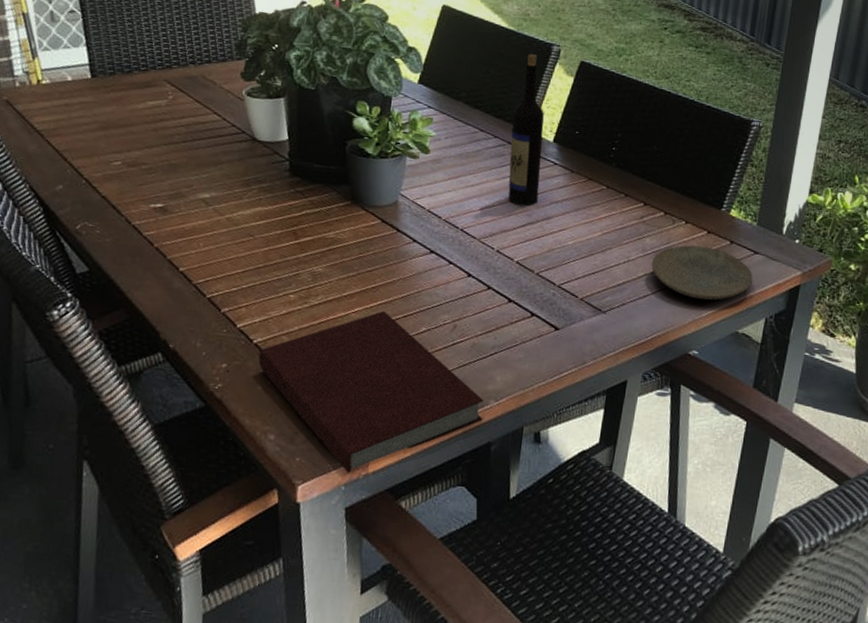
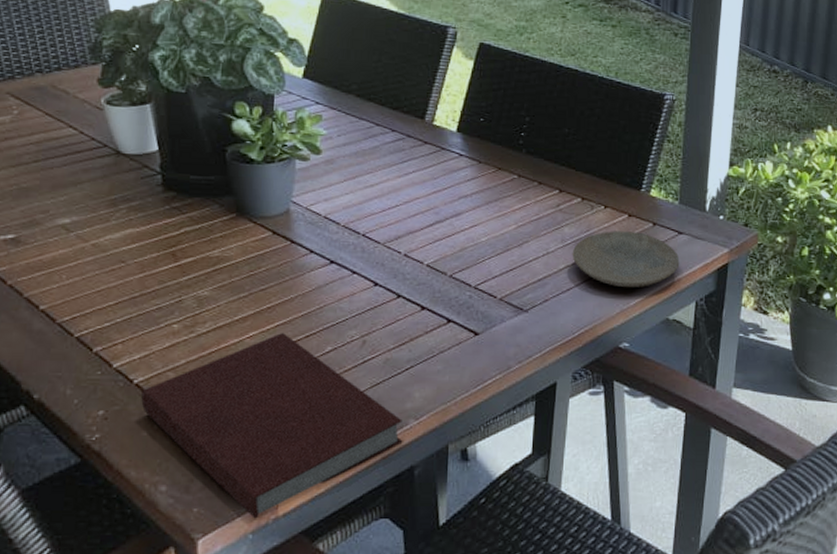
wine bottle: present [508,54,544,207] -> none [410,38,446,204]

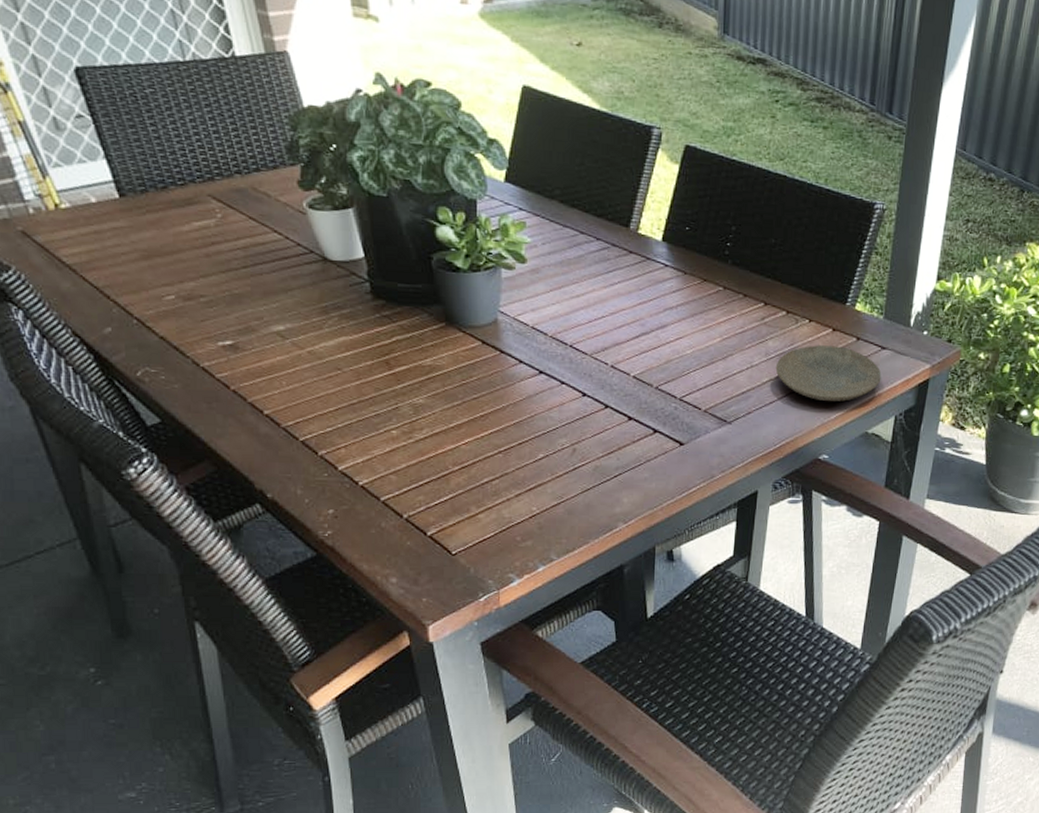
notebook: present [141,332,403,519] -> none [367,439,613,609]

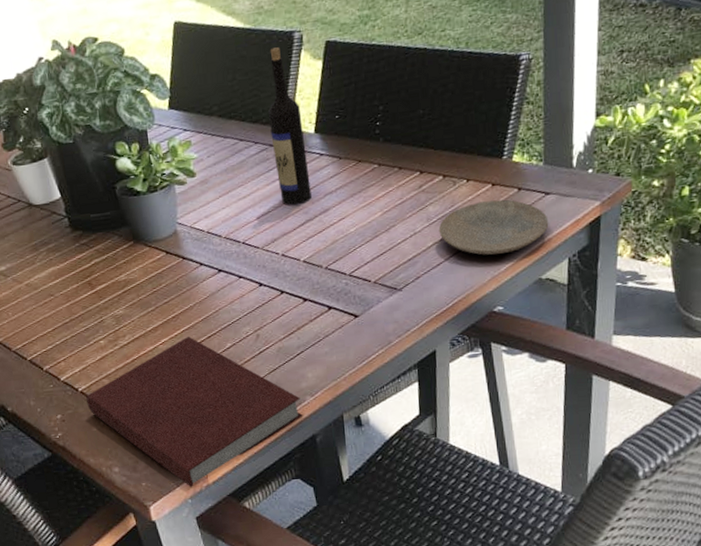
notebook: none [367,439,613,609] -> present [86,336,303,487]
wine bottle: none [614,139,651,316] -> present [268,47,312,206]

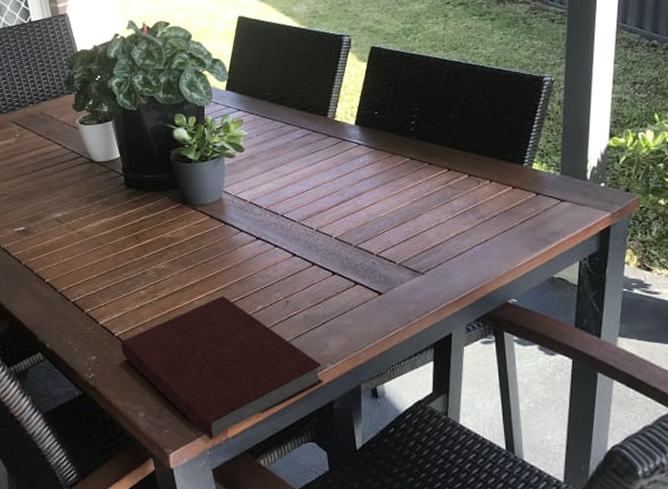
wine bottle: present [268,47,312,206] -> none [314,47,347,187]
plate: present [438,199,549,255] -> none [461,202,563,250]

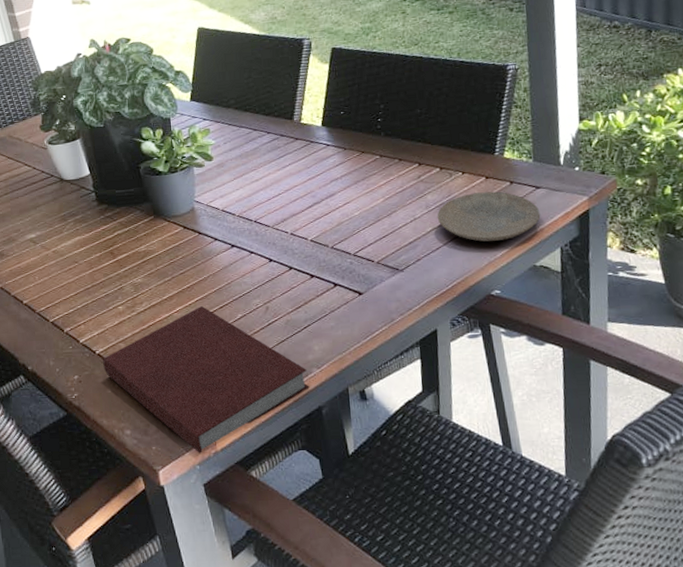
plate: none [461,202,563,250] -> present [437,191,541,242]

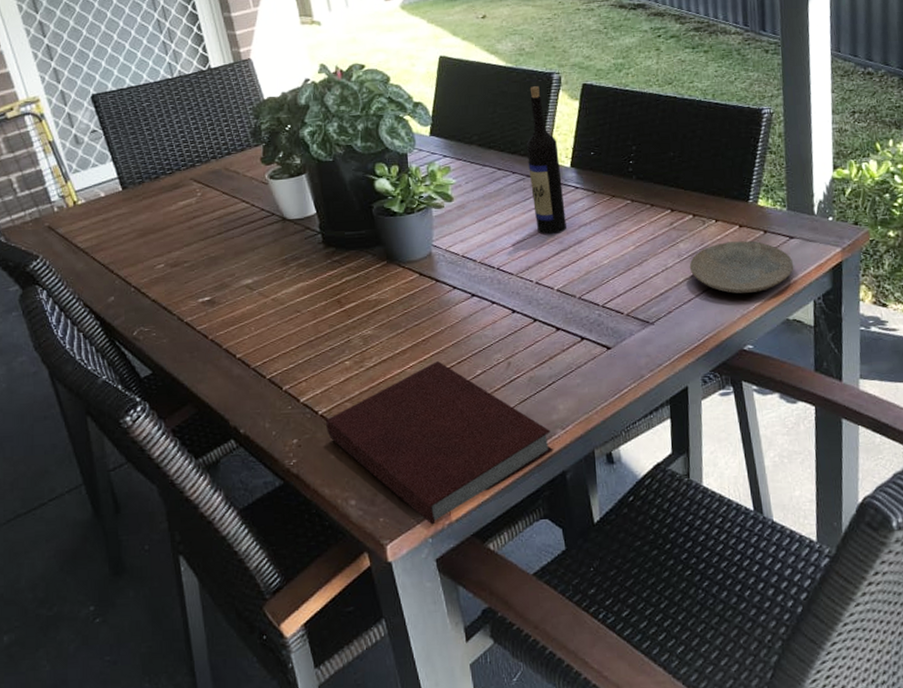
wine bottle: none [279,52,319,190] -> present [526,86,566,235]

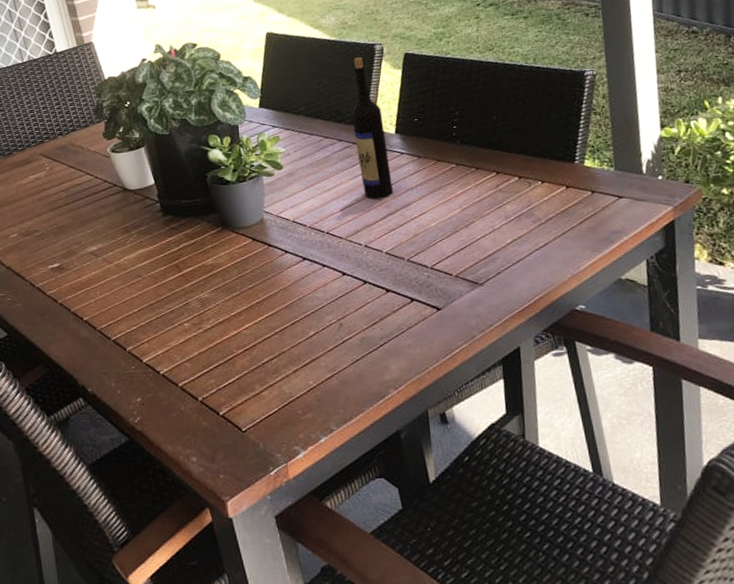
notebook: present [326,360,553,525] -> none [167,322,387,482]
plate: present [689,240,794,294] -> none [516,201,624,254]

